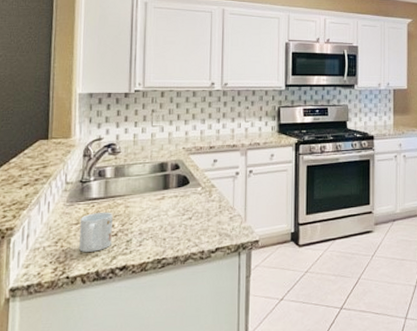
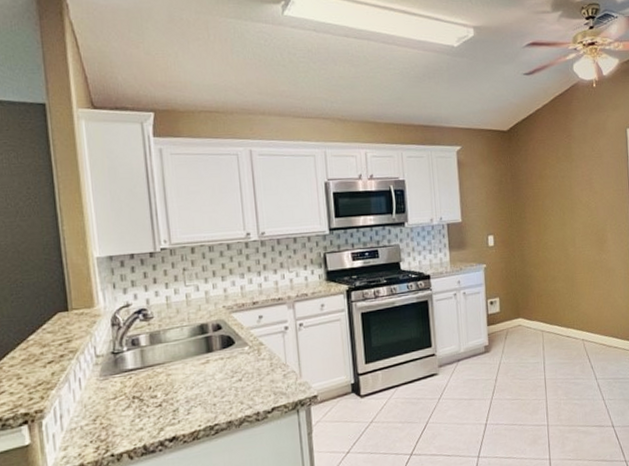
mug: present [79,212,113,252] -> none [118,382,157,427]

